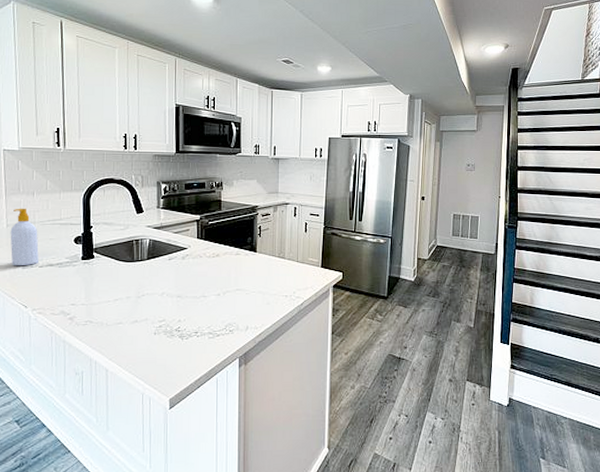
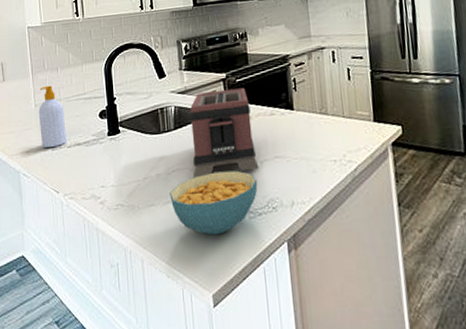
cereal bowl: none [138,298,219,351] -> present [169,170,258,235]
toaster: none [162,229,222,302] -> present [189,87,259,178]

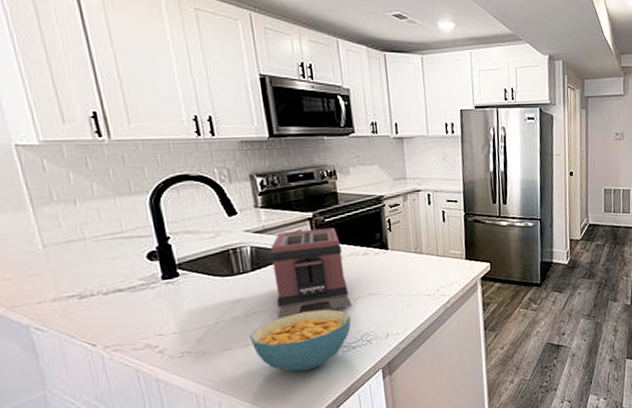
soap bottle: present [38,85,67,149] -> none [49,221,101,297]

